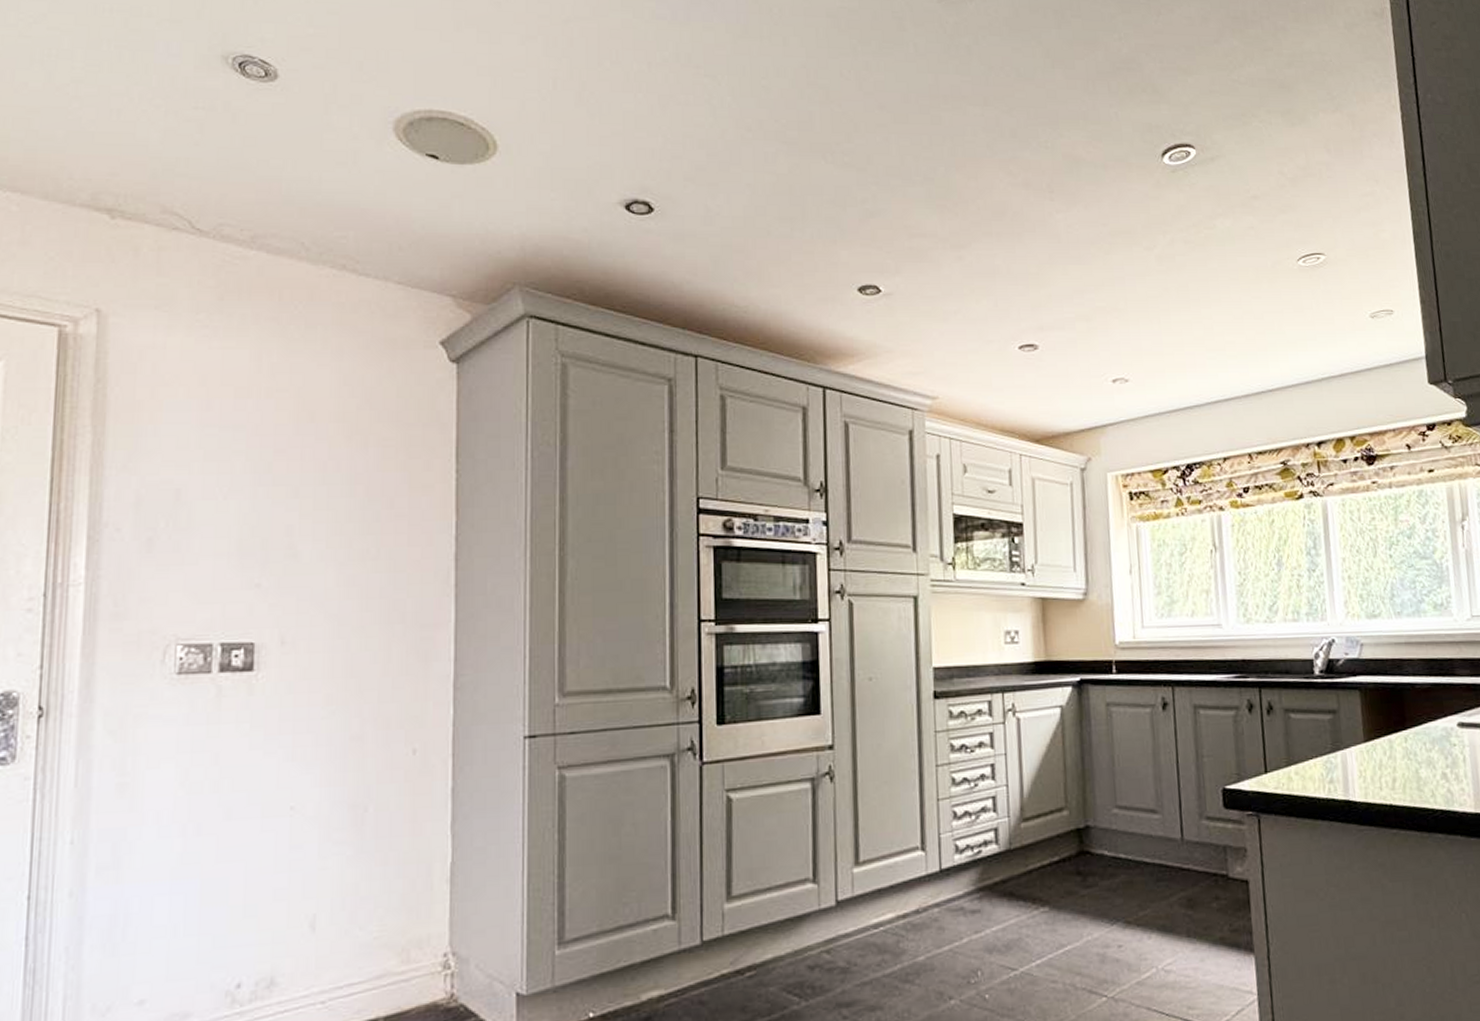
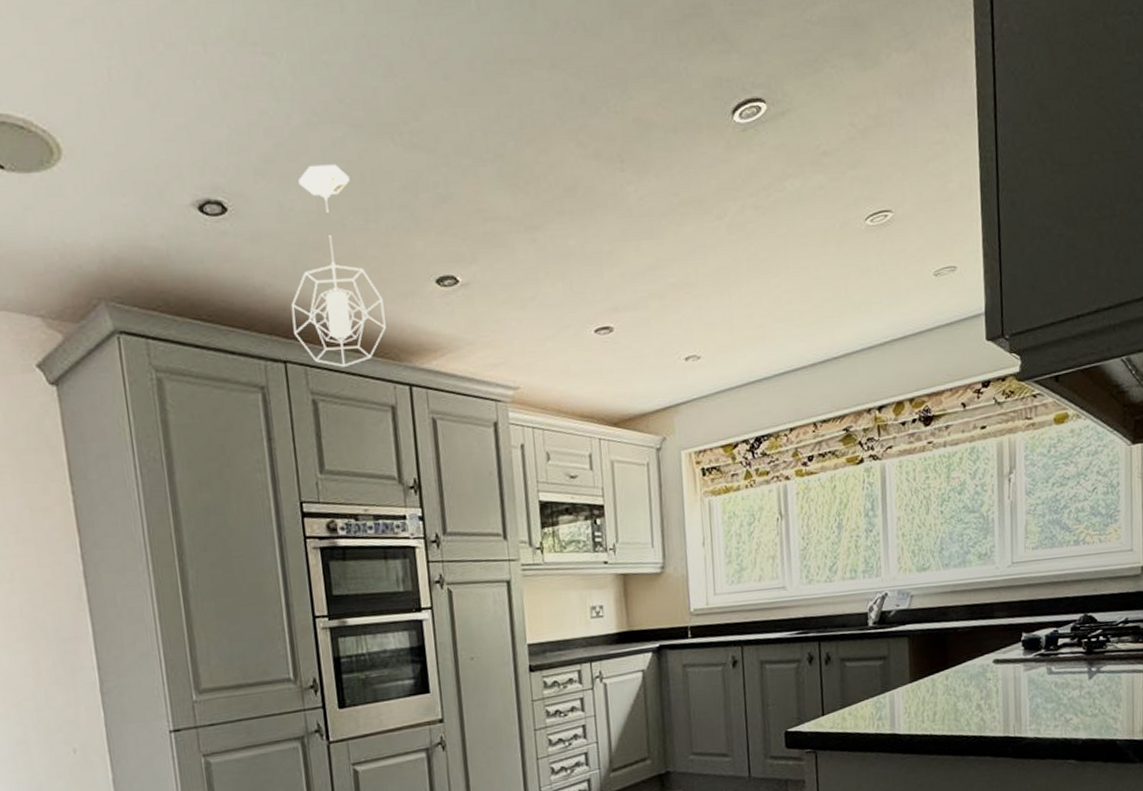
pendant light: none [707,175,803,365] -> present [290,164,386,367]

